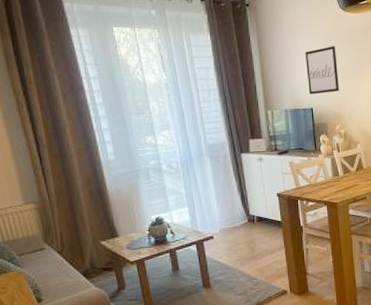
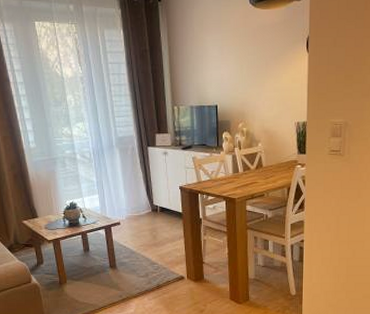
wall art: present [304,46,339,95] -> none [212,43,244,92]

